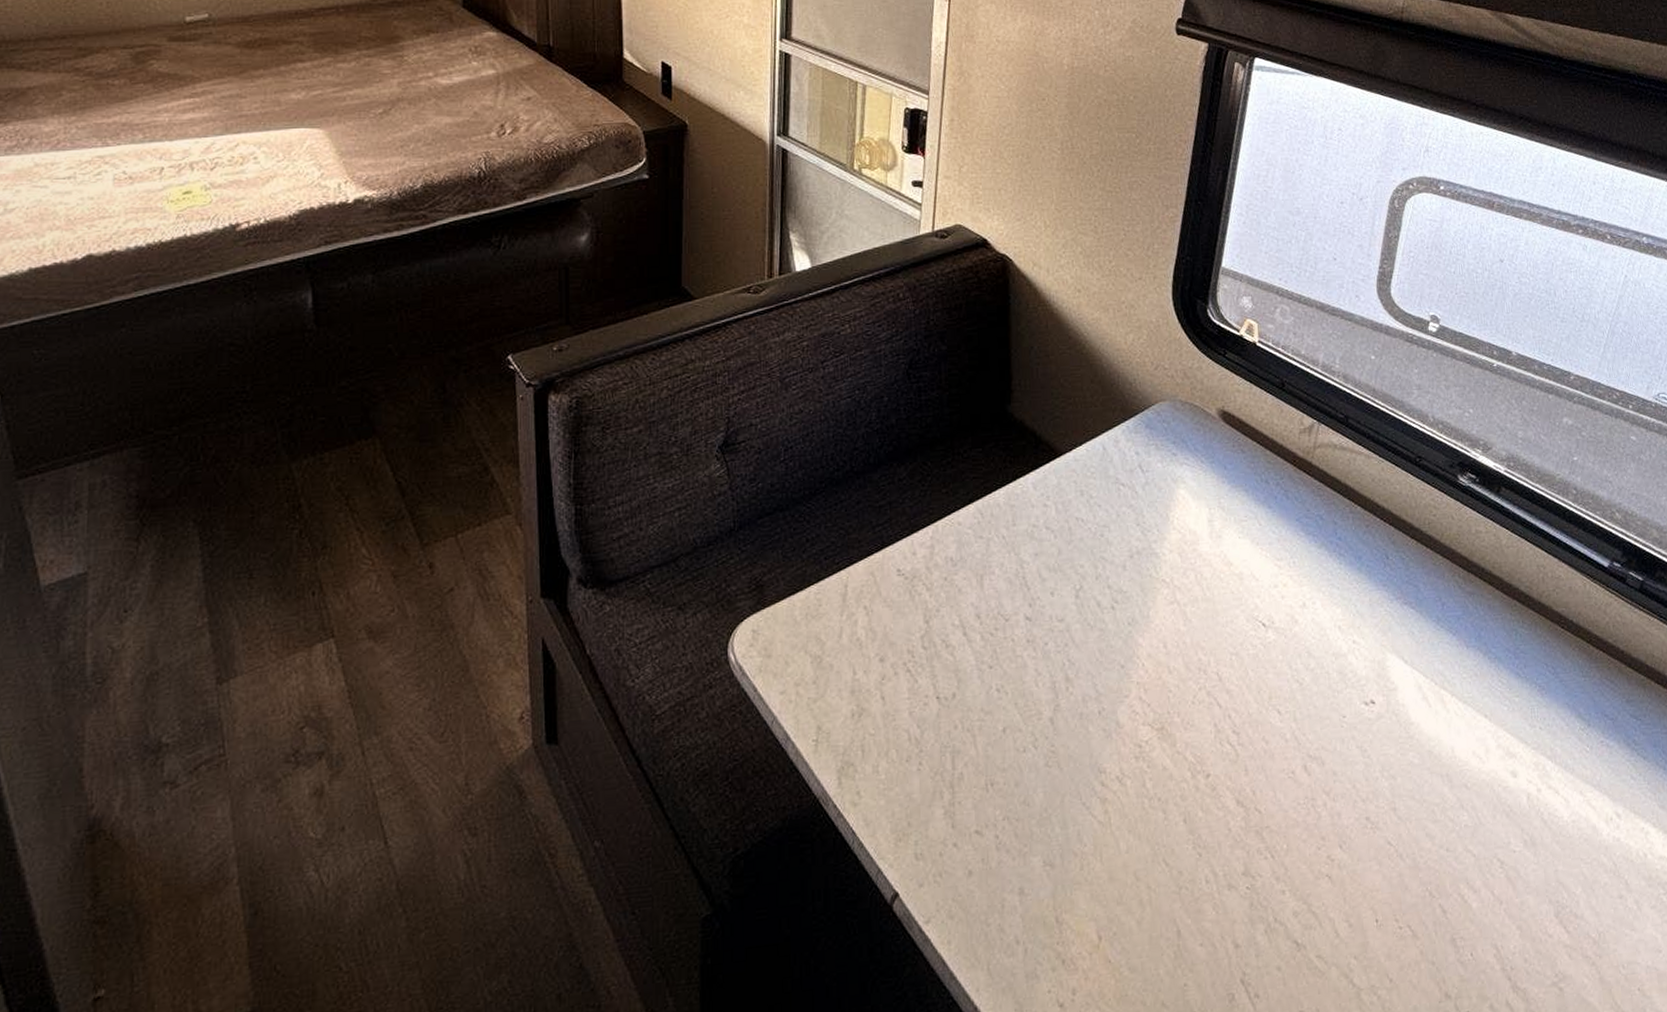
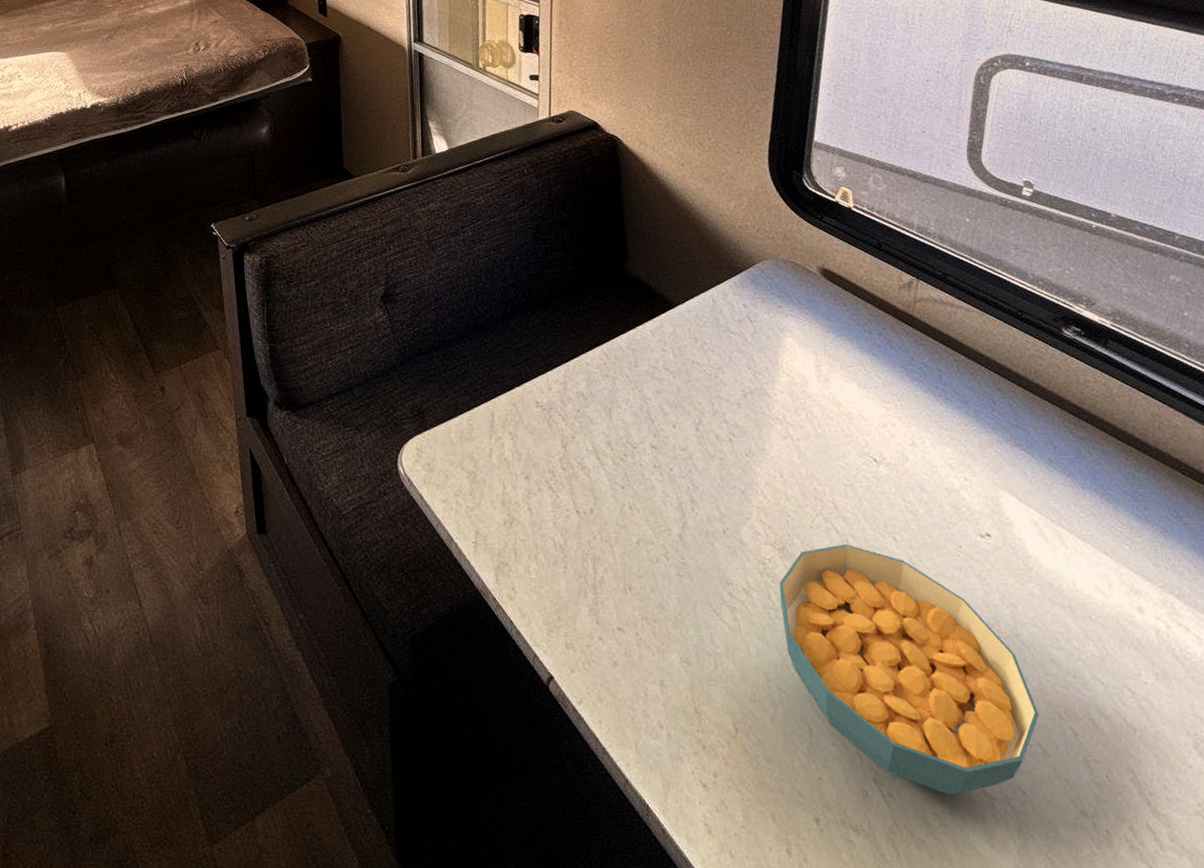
cereal bowl: none [1155,719,1411,990] -> present [779,544,1039,796]

